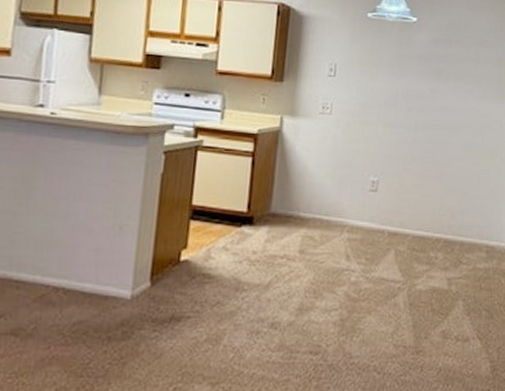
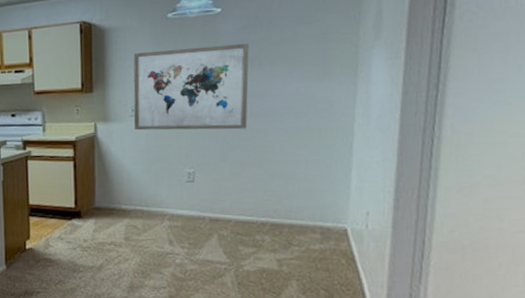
wall art: none [322,47,438,141] -> present [133,43,249,131]

